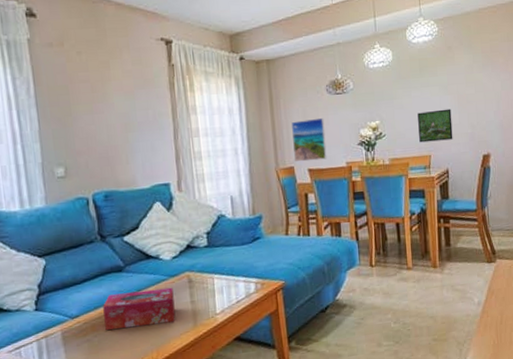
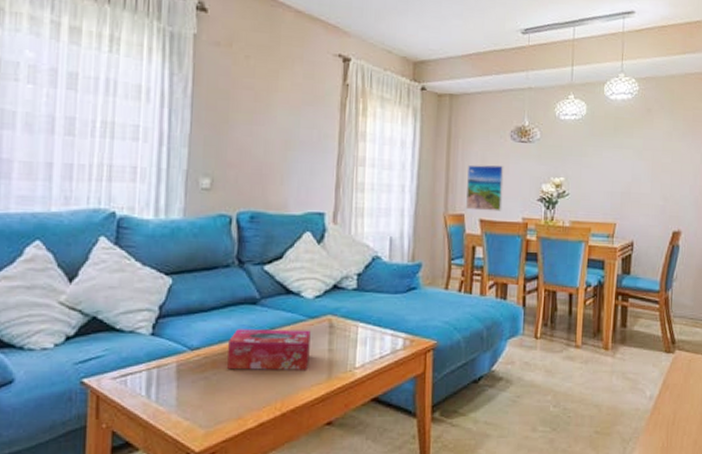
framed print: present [417,108,453,143] -> none [605,175,644,210]

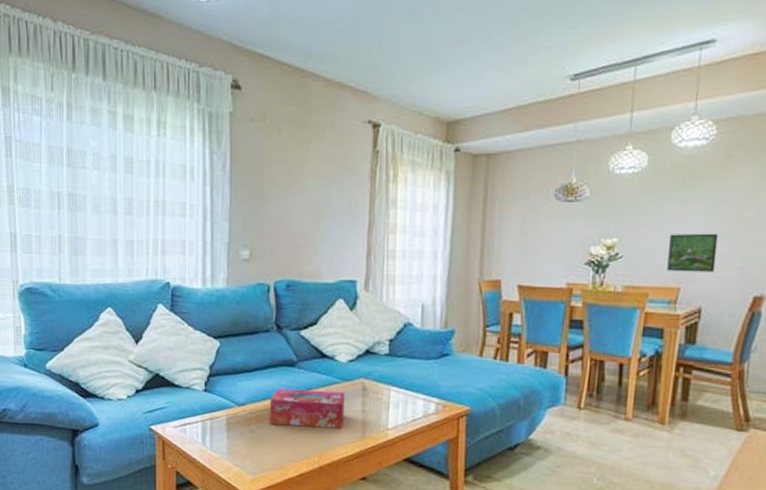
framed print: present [466,164,504,212] -> none [503,227,547,277]
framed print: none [605,175,644,210] -> present [667,233,719,272]

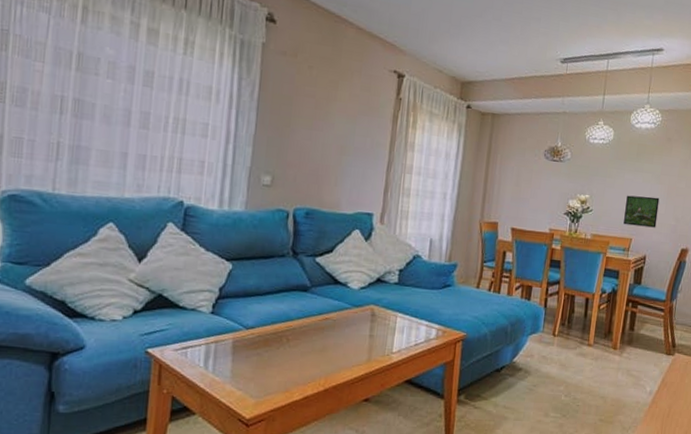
tissue box: present [270,388,345,429] -> none [278,312,355,352]

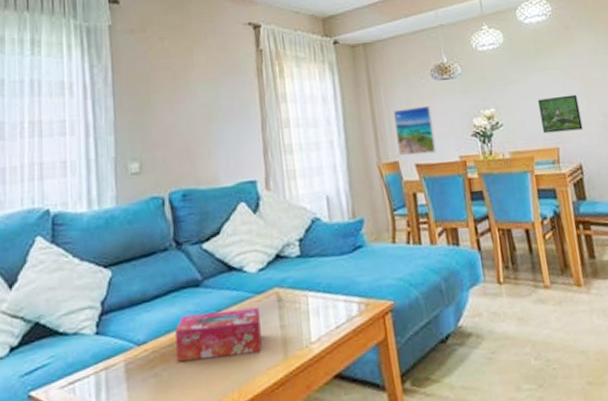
tissue box: none [278,312,355,352] -> present [175,307,262,362]
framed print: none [500,178,537,222] -> present [394,105,437,156]

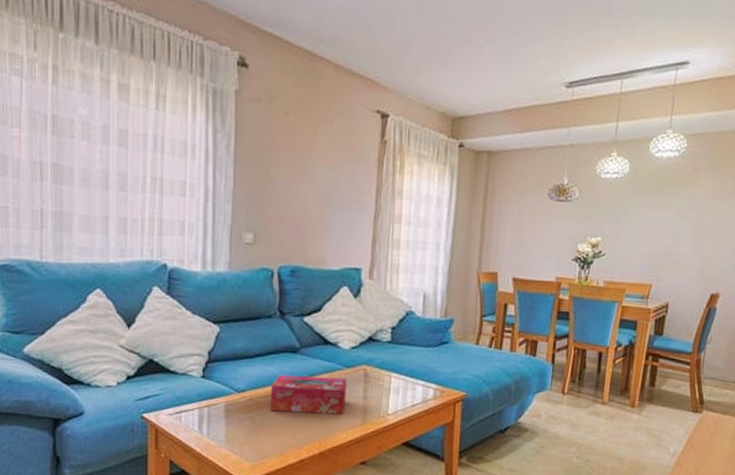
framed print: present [394,105,437,156] -> none [500,223,540,270]
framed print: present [538,94,583,134] -> none [642,235,685,272]

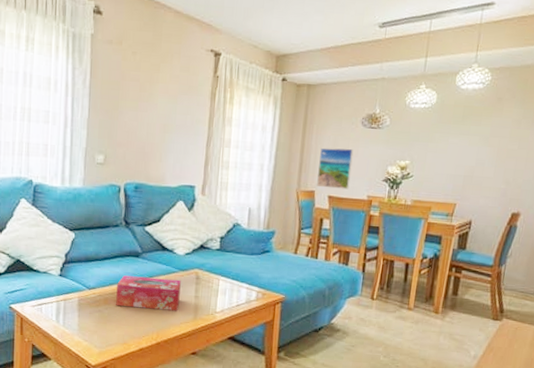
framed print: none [500,223,540,270] -> present [317,148,354,190]

